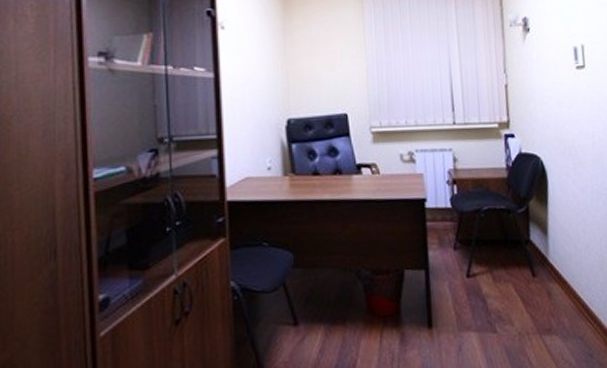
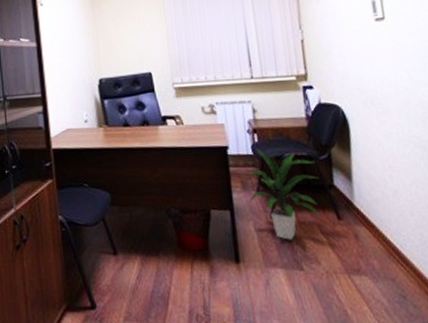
indoor plant: none [443,201,515,301] -> present [246,148,319,240]

